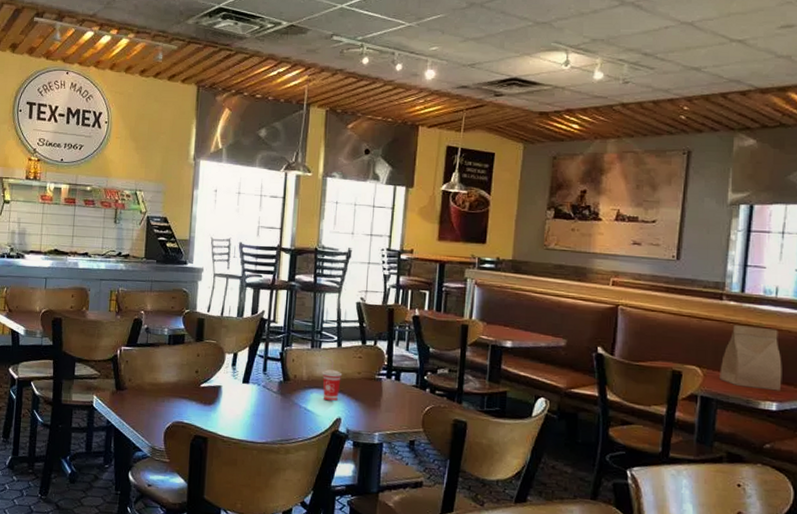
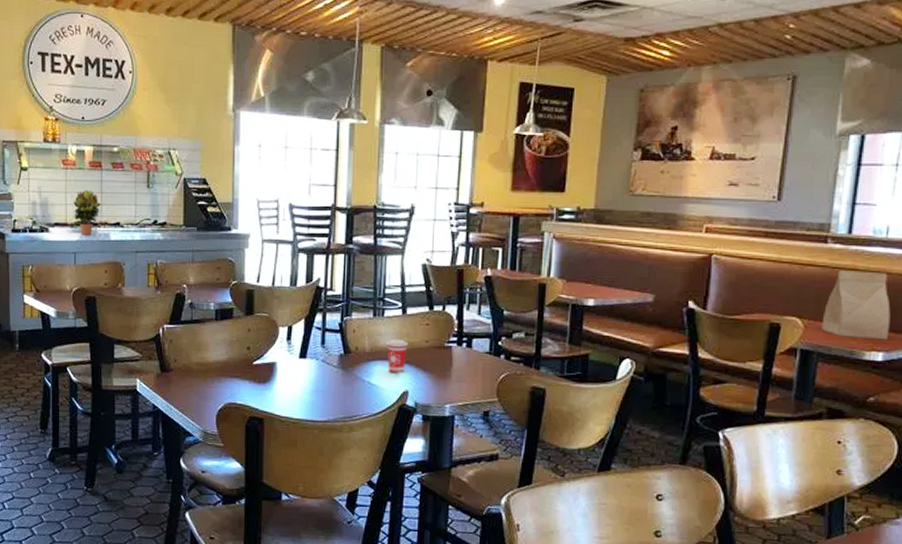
potted plant: none [47,222,72,264] -> present [73,189,101,236]

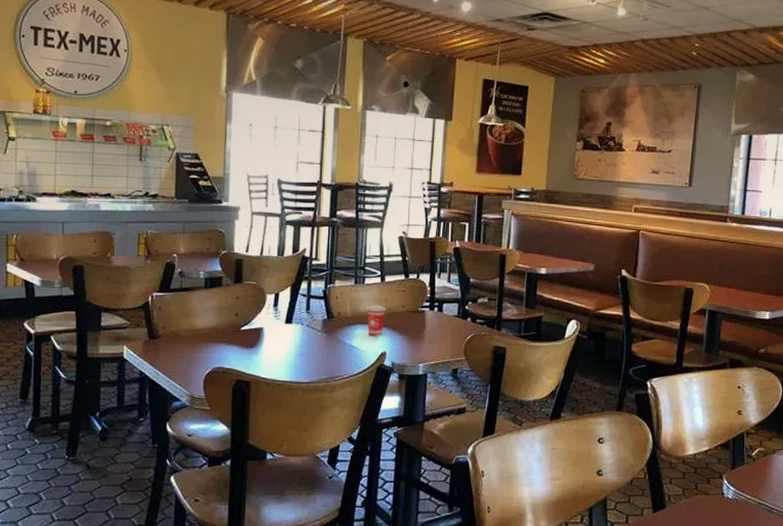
potted plant: present [73,189,101,236] -> none [62,161,92,206]
paper bag: present [821,270,891,340] -> none [724,244,774,302]

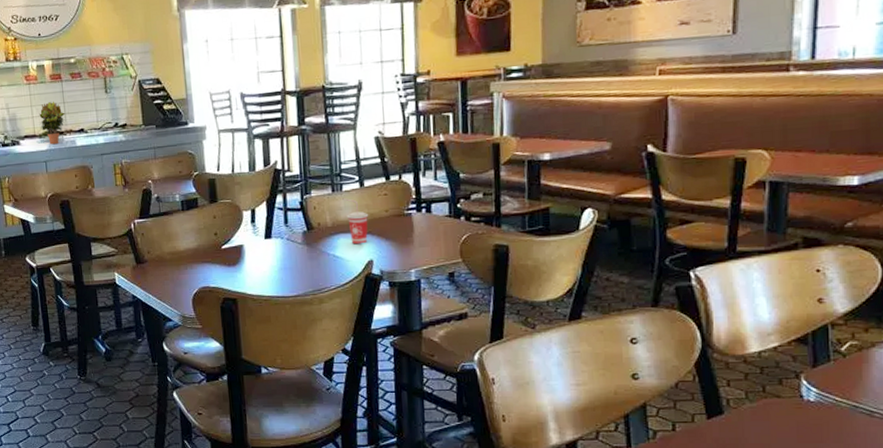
potted plant: none [62,161,92,206] -> present [39,101,65,145]

